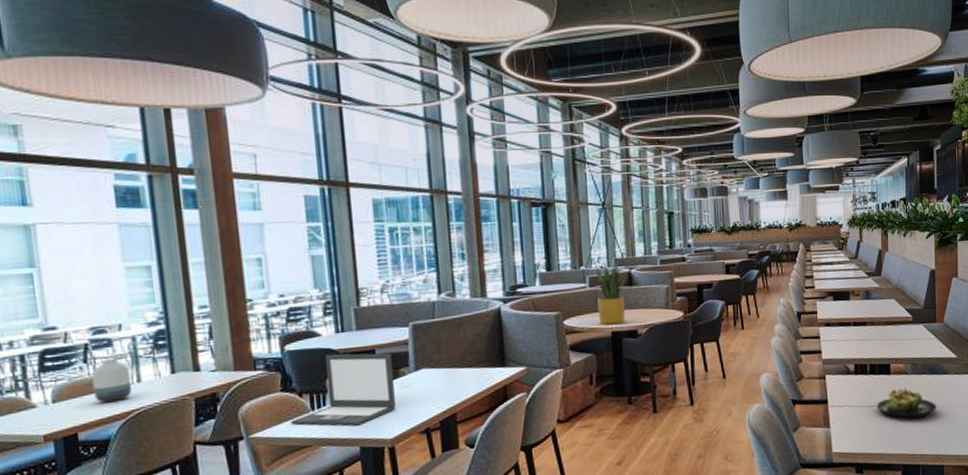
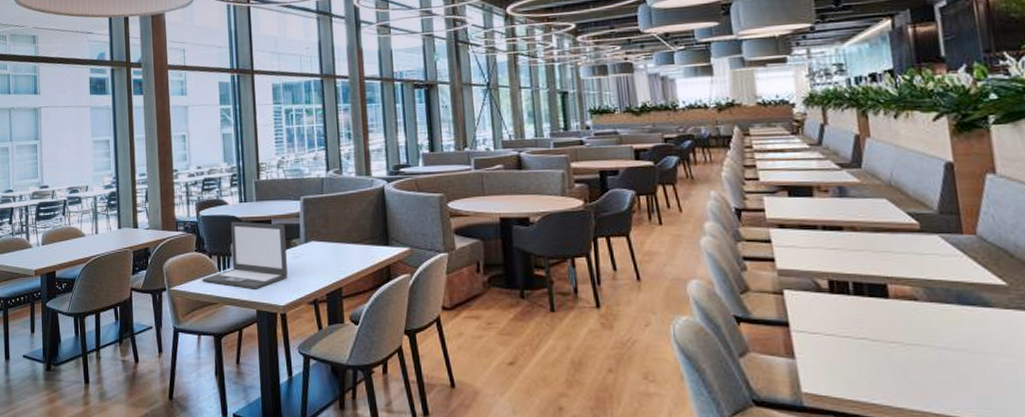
vase: present [92,359,133,403] -> none [67,214,92,249]
planter: present [595,260,627,325] -> none [480,142,516,210]
salad: present [876,388,937,419] -> none [869,319,978,366]

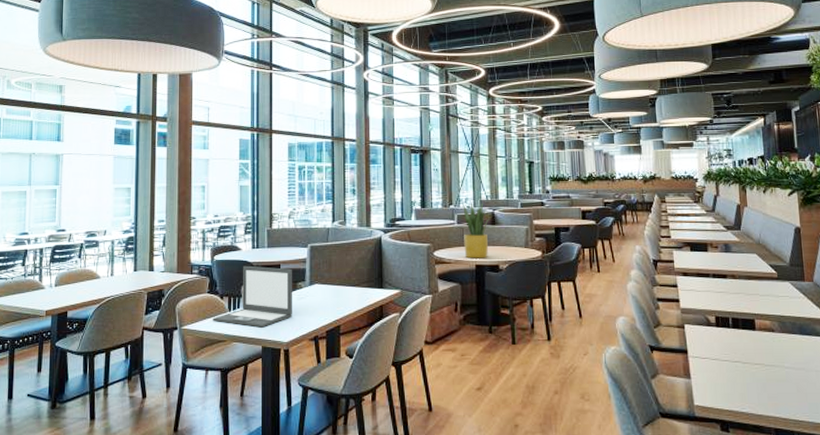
planter: none [480,142,516,210] -> present [463,201,490,259]

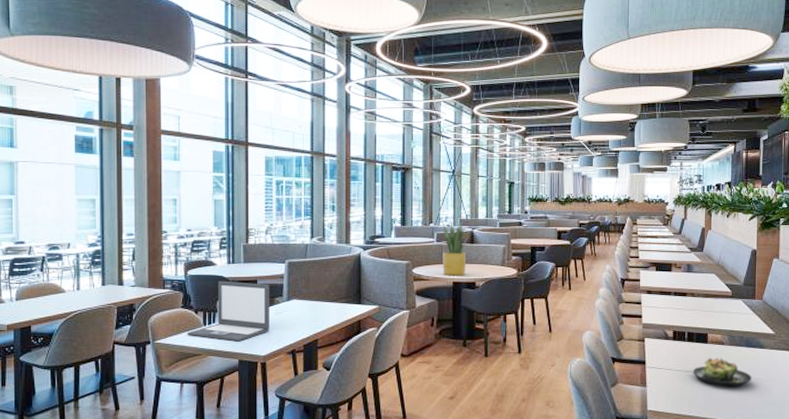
salad: none [741,346,811,381] -> present [692,357,752,388]

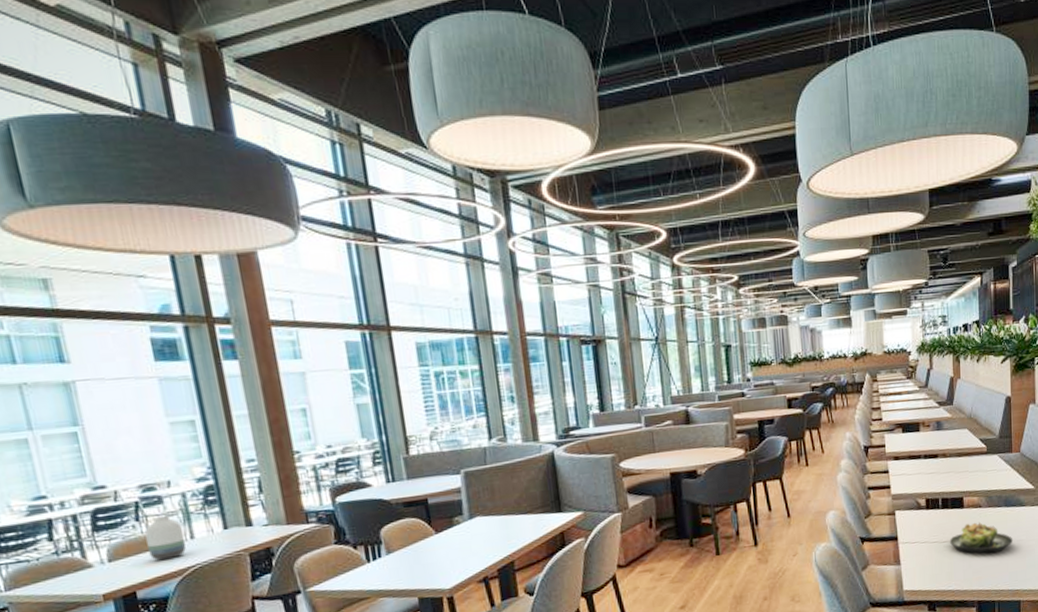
vase: none [45,270,73,304] -> present [145,516,187,560]
laptop: present [187,280,269,342] -> none [347,502,452,578]
planter: present [442,220,469,276] -> none [650,398,684,466]

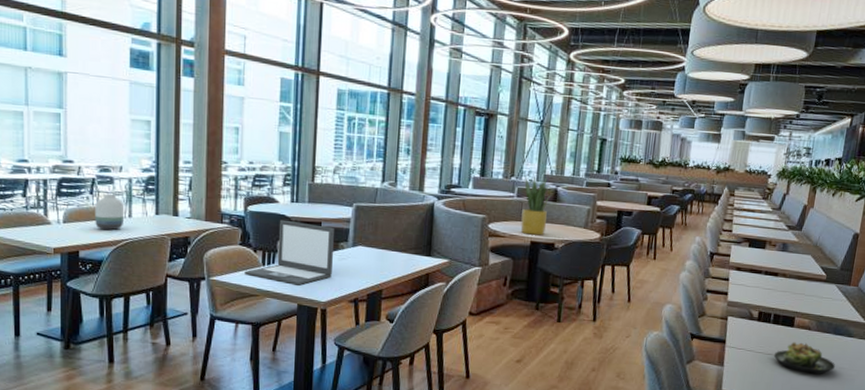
laptop: none [347,502,452,578] -> present [244,219,334,285]
planter: none [650,398,684,466] -> present [520,176,552,236]

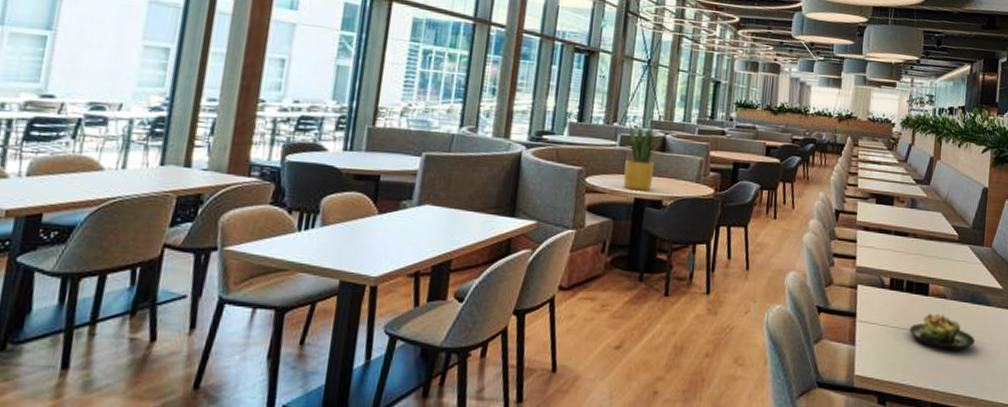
vase: present [95,194,125,230] -> none [72,139,118,186]
laptop: present [244,219,334,285] -> none [272,172,396,256]

